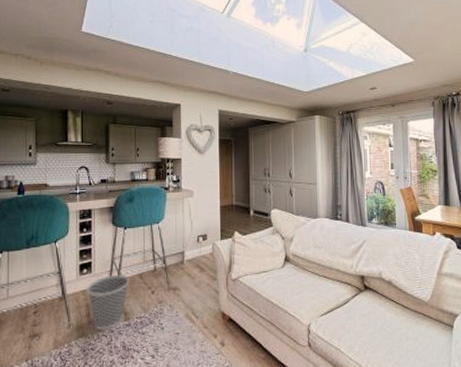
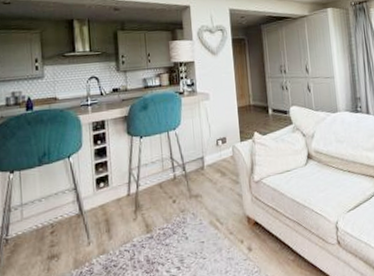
wastebasket: present [87,274,129,331] -> none [105,185,149,246]

